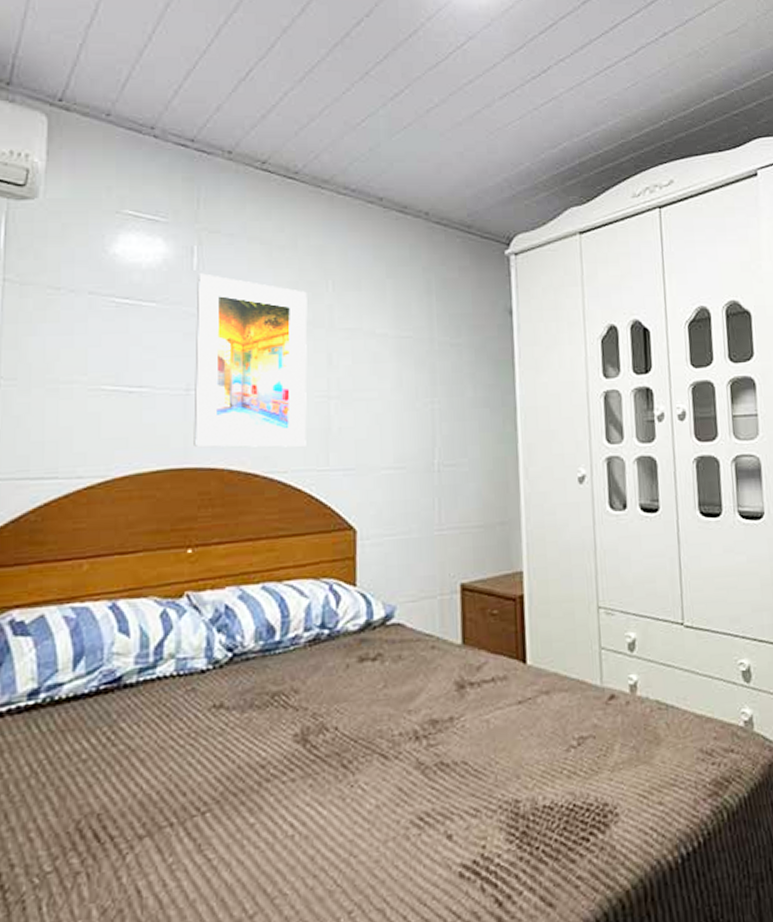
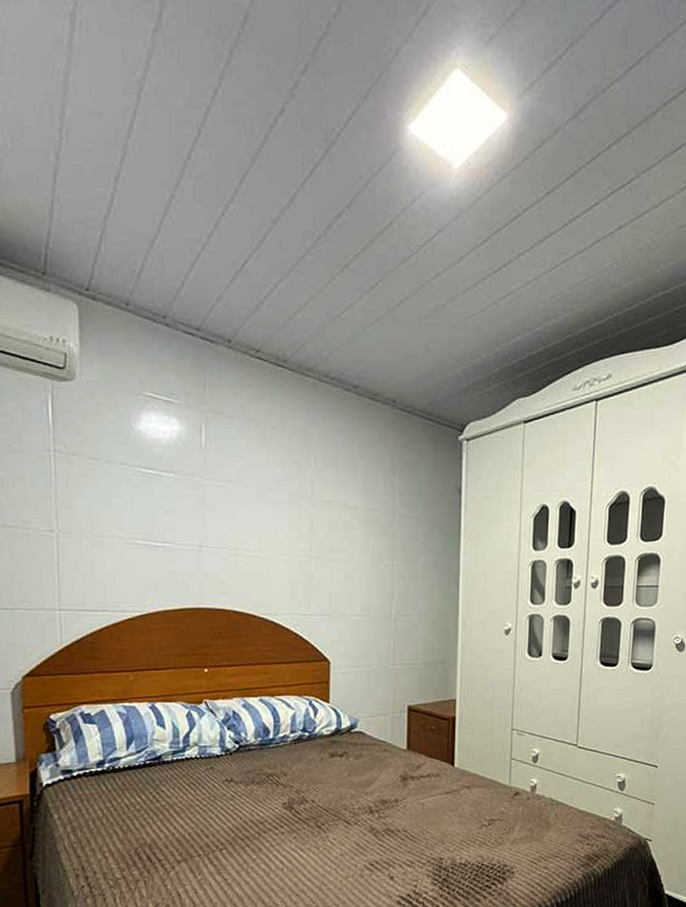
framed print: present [193,273,308,448] -> none [205,449,294,596]

